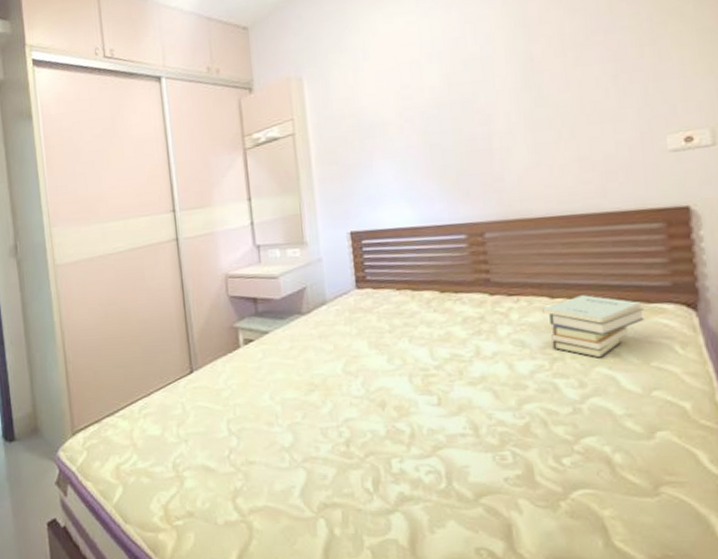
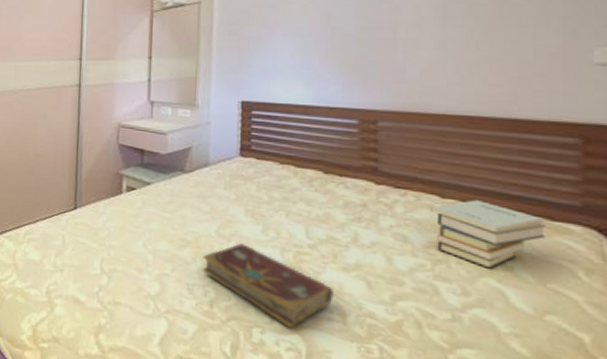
book: none [332,377,464,451] -> present [202,243,334,328]

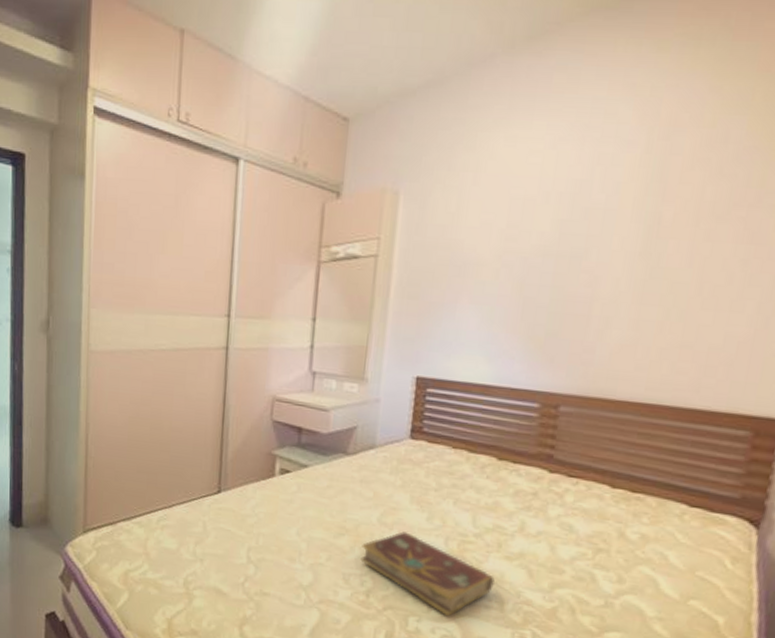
books: present [431,200,545,269] -> none [600,490,704,558]

